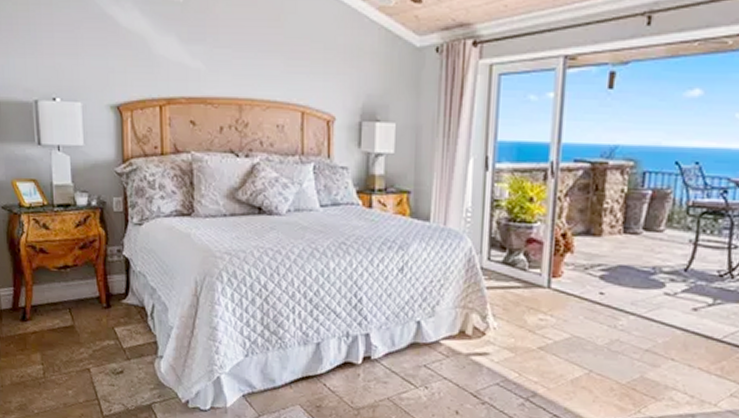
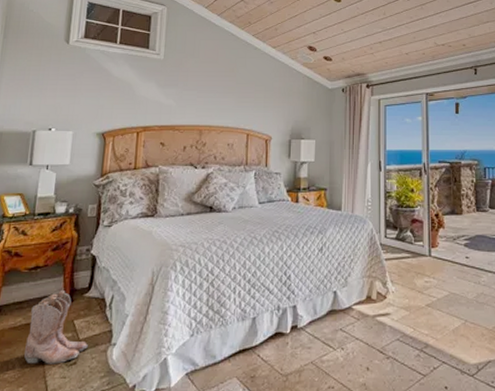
boots: none [67,294,134,371] -> present [24,291,89,364]

